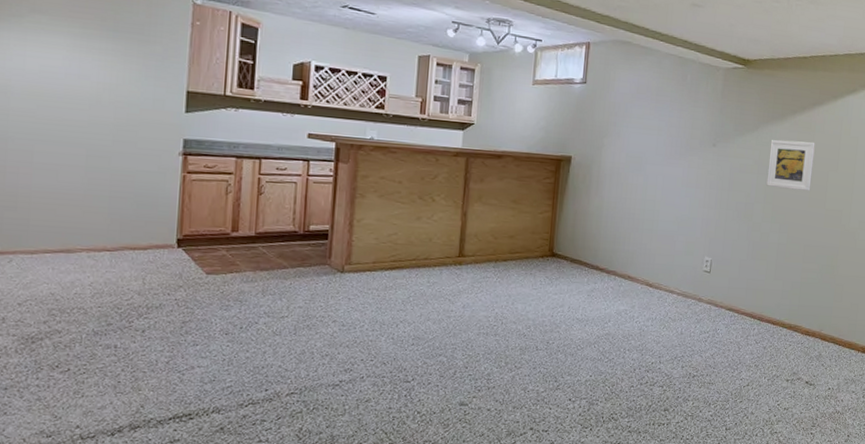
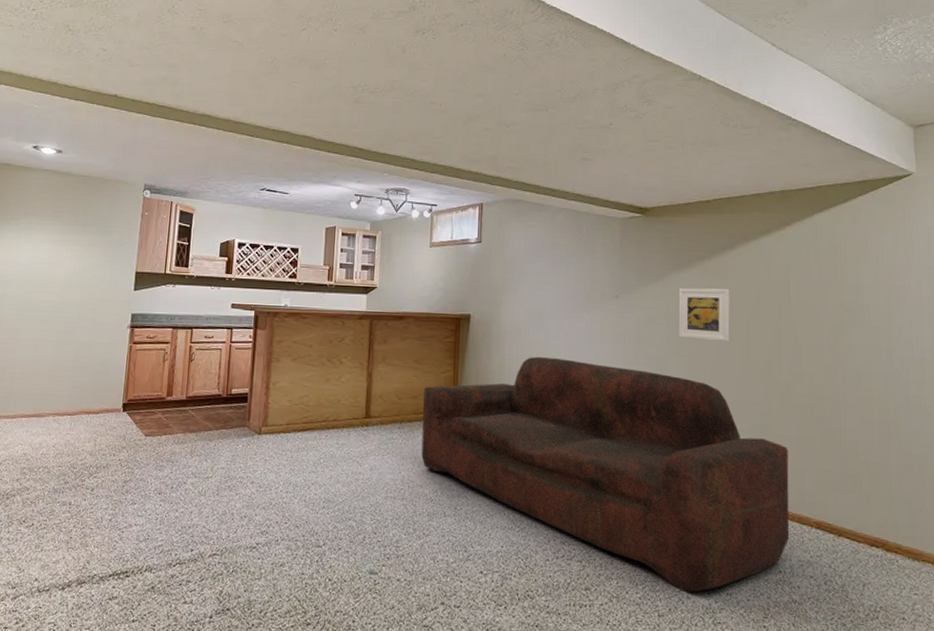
sofa: none [515,199,848,409] -> present [421,356,790,592]

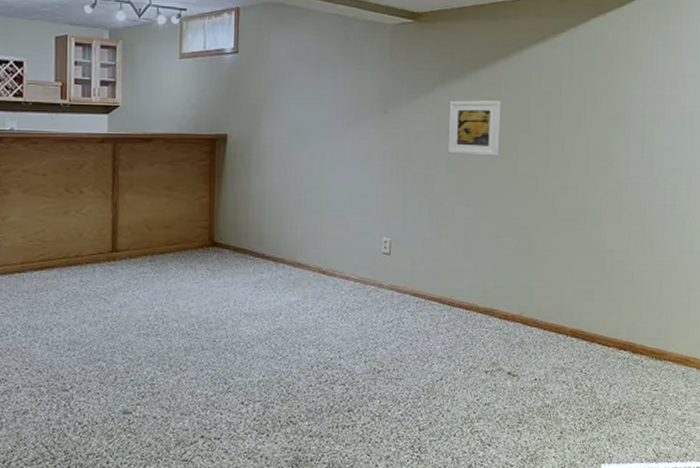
sofa: present [421,356,790,592] -> none [176,178,550,405]

